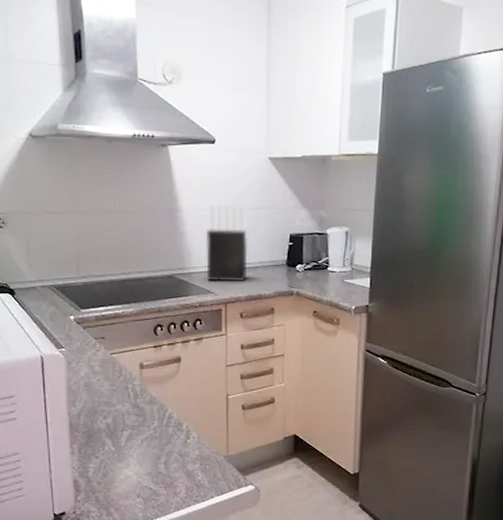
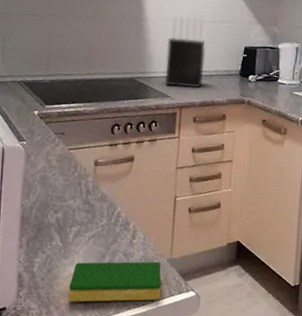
dish sponge: none [127,459,220,503] -> present [68,261,162,302]

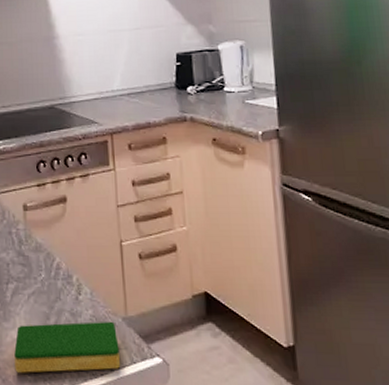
knife block: present [165,15,206,88] -> none [85,27,133,109]

